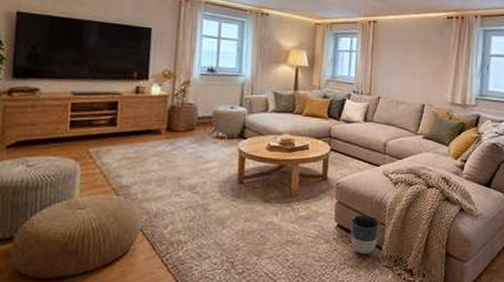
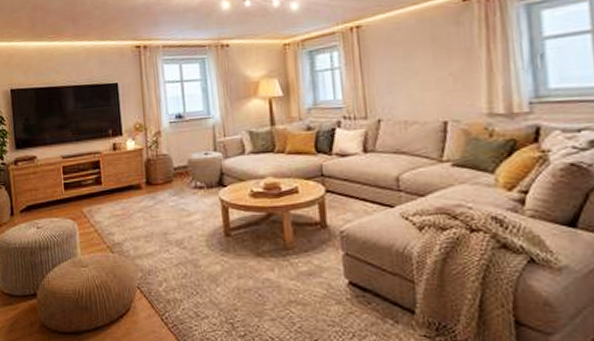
planter: present [350,215,379,255] -> none [367,270,408,320]

